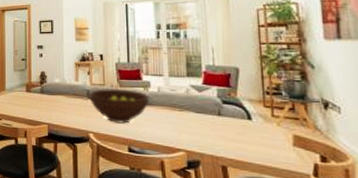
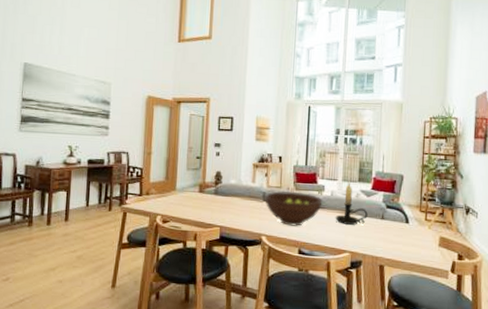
candle holder: none [164,75,201,122] -> present [335,180,368,225]

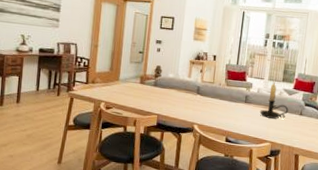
fruit bowl: present [264,191,323,226] -> none [198,86,250,118]

